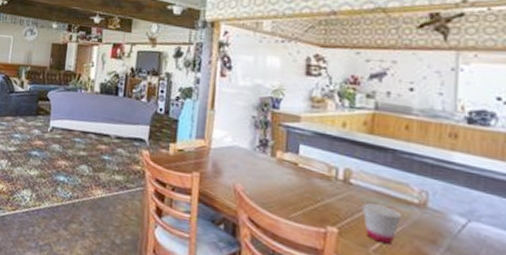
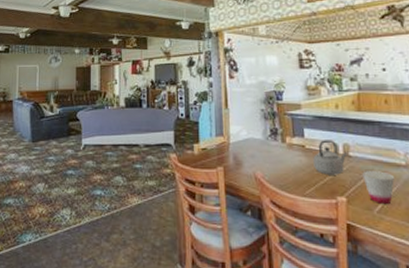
teapot: none [305,160,348,203] -> present [313,140,347,175]

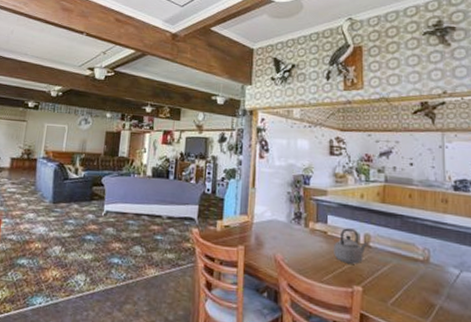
cup: present [362,171,394,205] -> none [380,262,410,298]

